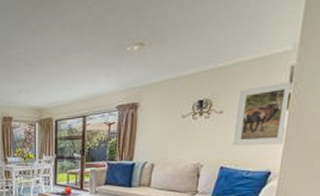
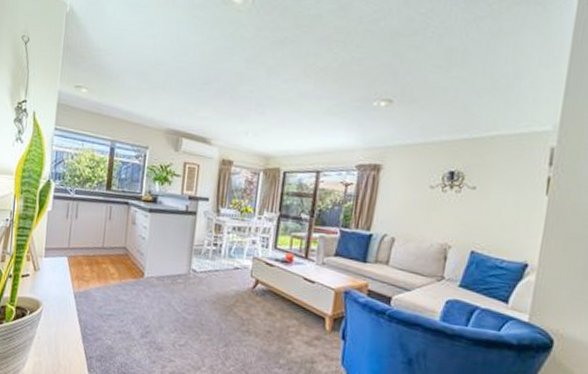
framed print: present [231,81,291,146] -> none [484,163,551,234]

